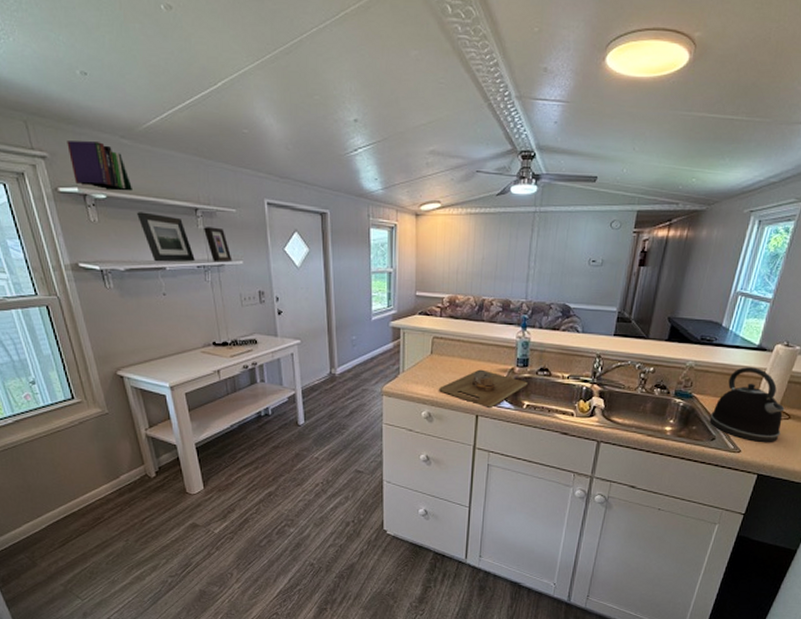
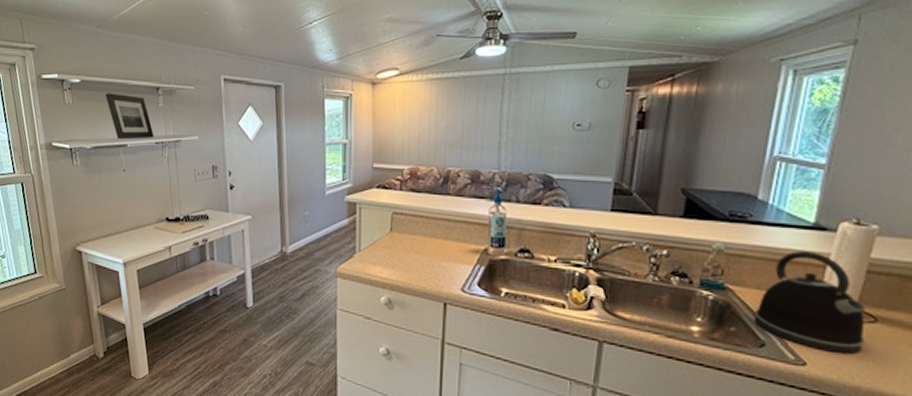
books: present [67,141,132,191] -> none [52,32,103,75]
picture frame: present [204,227,232,263] -> none [164,104,189,138]
cutting board: present [439,369,528,409] -> none [400,249,505,296]

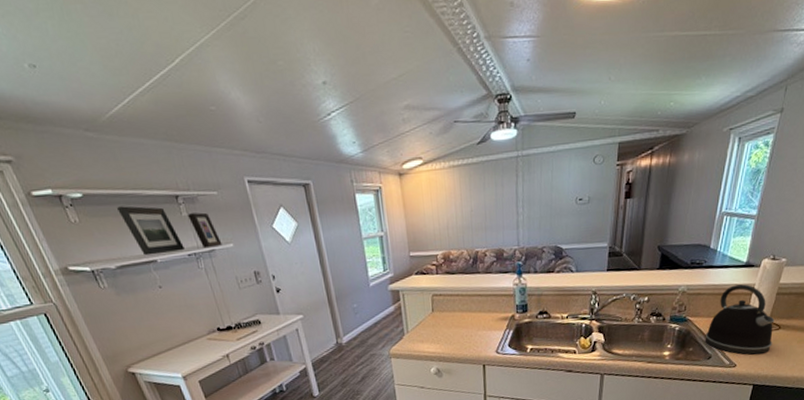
picture frame: none [164,104,189,138] -> present [188,212,223,249]

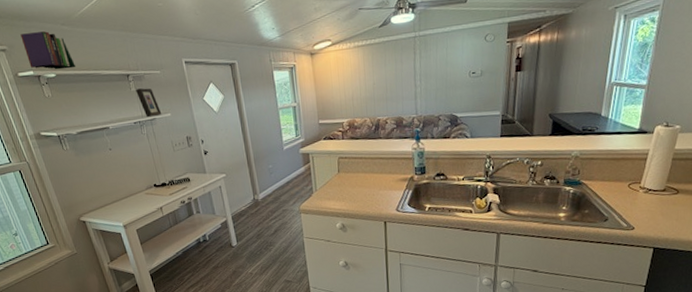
books: none [30,138,108,189] -> present [20,31,76,70]
picture frame: present [117,206,185,256] -> none [81,83,132,124]
kettle: present [705,284,775,355] -> none [600,149,672,218]

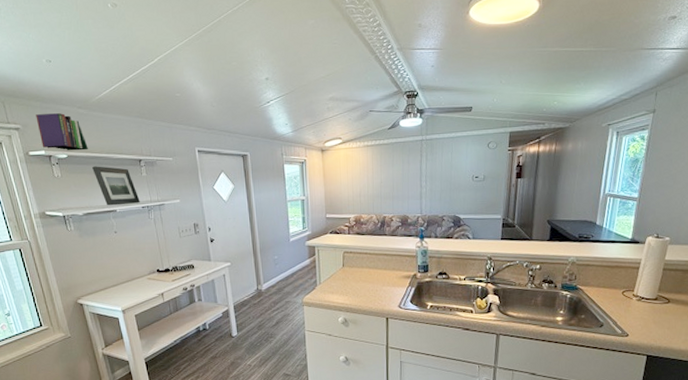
picture frame: none [81,83,132,124] -> present [92,166,140,206]
picture frame: present [136,88,162,118] -> none [147,174,171,203]

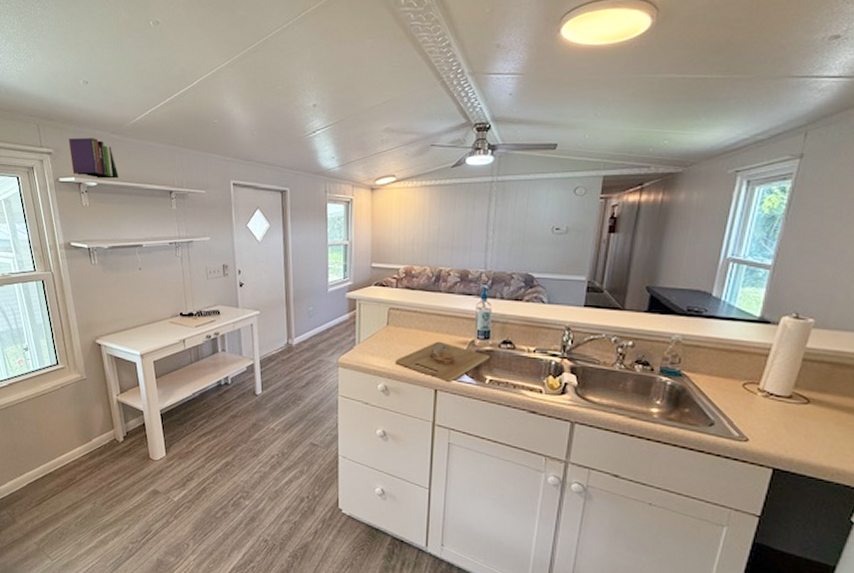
picture frame: present [92,166,140,206] -> none [121,196,168,240]
cutting board: none [352,277,430,311] -> present [396,341,490,383]

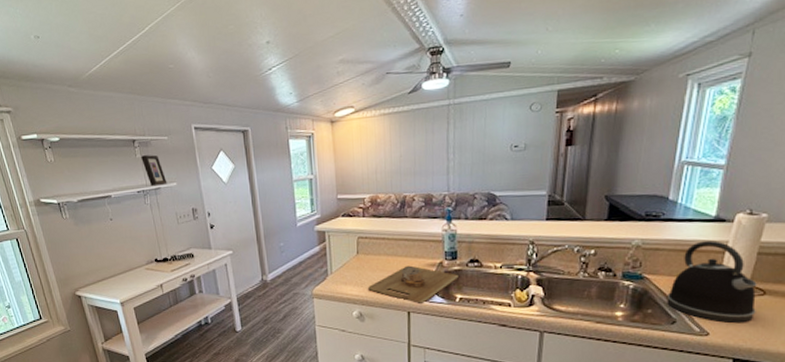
books: present [69,138,118,179] -> none [26,93,80,134]
picture frame: none [177,207,200,239] -> present [141,155,167,187]
kettle: none [705,342,801,431] -> present [666,240,757,323]

